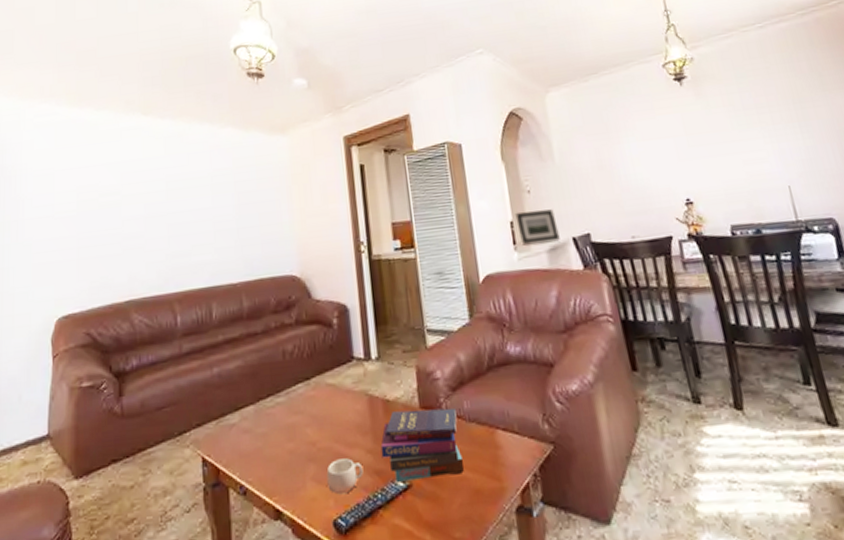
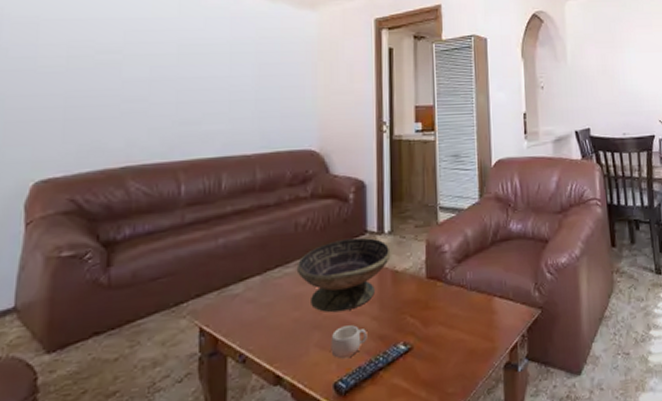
decorative bowl: none [287,364,380,445] -> present [296,237,391,313]
books: present [380,407,465,482] -> none [386,278,463,346]
picture frame: present [515,209,560,244] -> none [528,105,565,134]

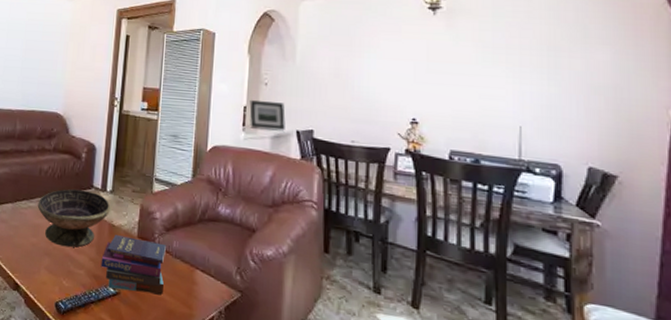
mug: present [331,325,368,360] -> none [56,259,85,286]
books: none [386,278,463,346] -> present [100,235,166,294]
picture frame: none [528,105,565,134] -> present [249,99,286,131]

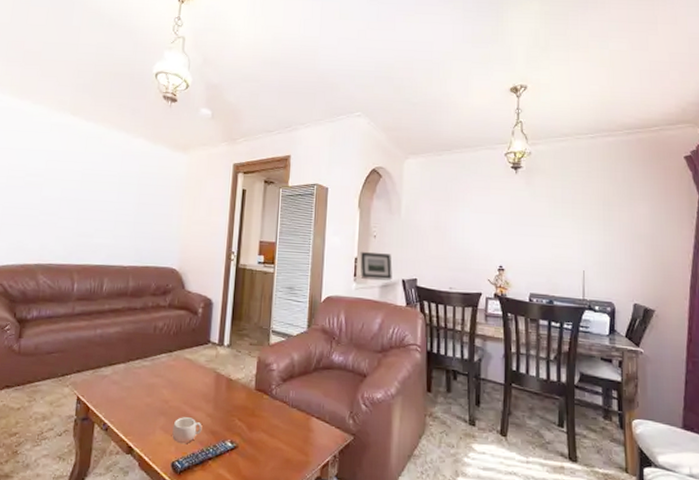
decorative bowl: present [37,189,110,248] -> none [152,345,228,405]
mug: none [56,259,85,286] -> present [172,417,202,444]
books: present [100,235,166,294] -> none [218,389,283,445]

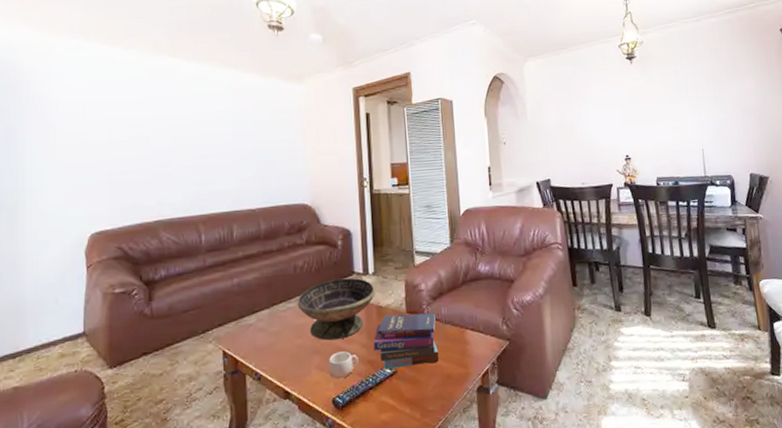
decorative bowl: none [152,345,228,405] -> present [297,277,375,341]
books: none [218,389,283,445] -> present [373,312,440,369]
picture frame: present [360,251,392,281] -> none [492,158,526,185]

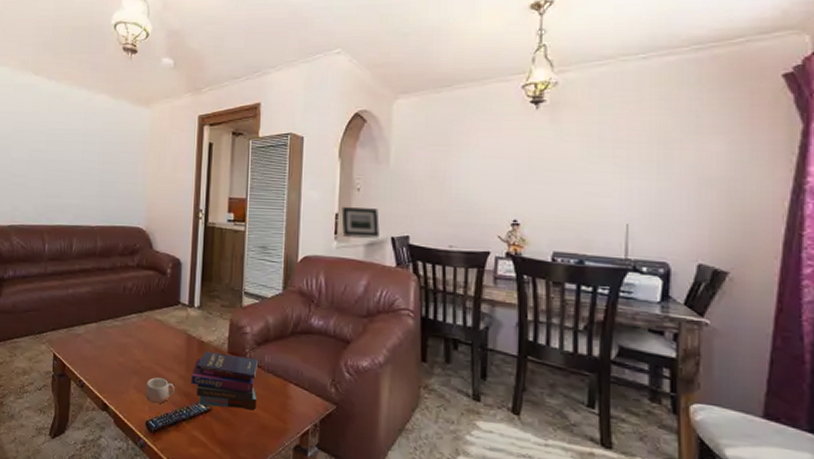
decorative bowl: present [297,277,375,341] -> none [123,305,199,366]
picture frame: none [492,158,526,185] -> present [341,206,380,238]

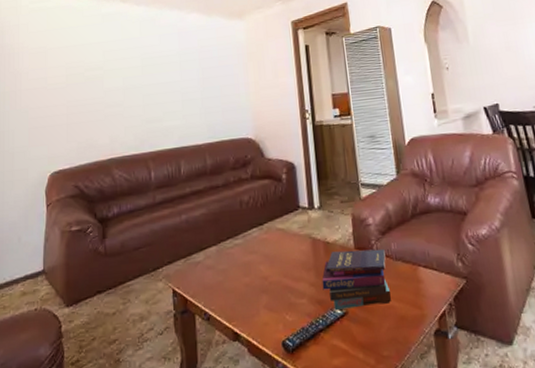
mug: present [145,377,175,404] -> none [276,290,308,321]
picture frame: present [341,206,380,238] -> none [435,83,473,112]

